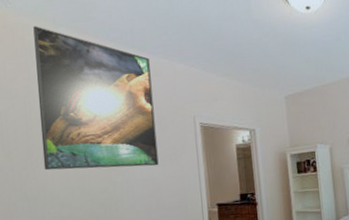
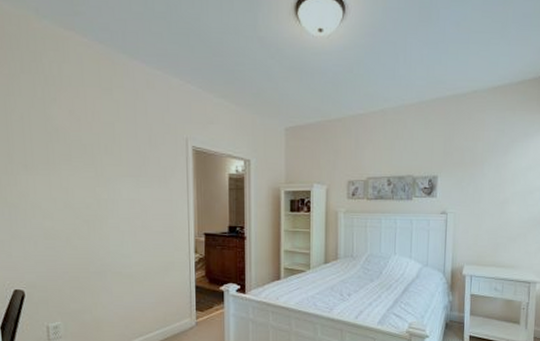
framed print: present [33,26,159,171] -> none [14,14,146,187]

